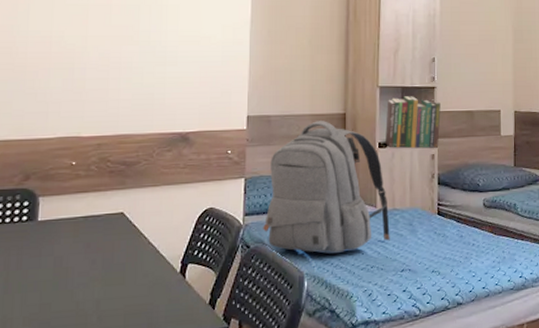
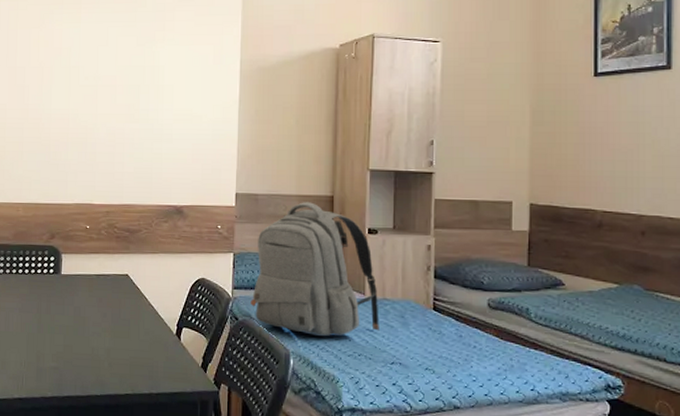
books: present [385,96,441,149] -> none [376,181,439,240]

